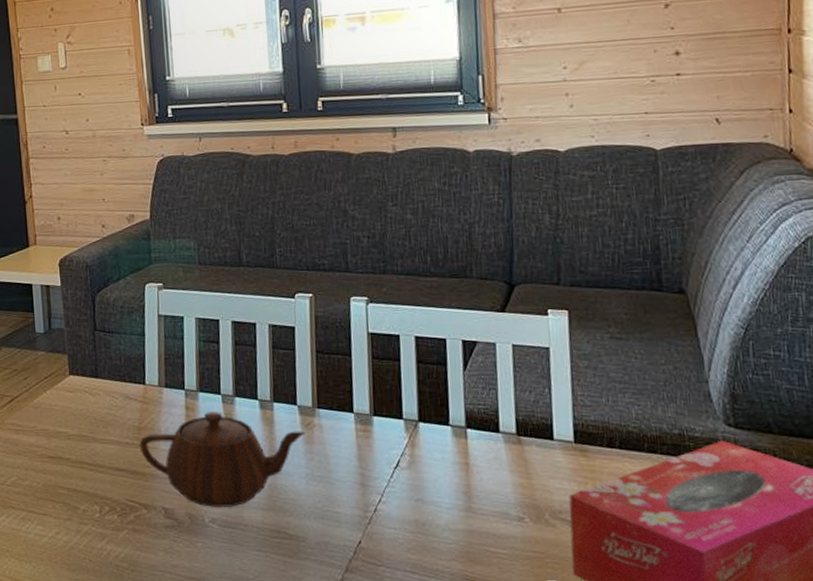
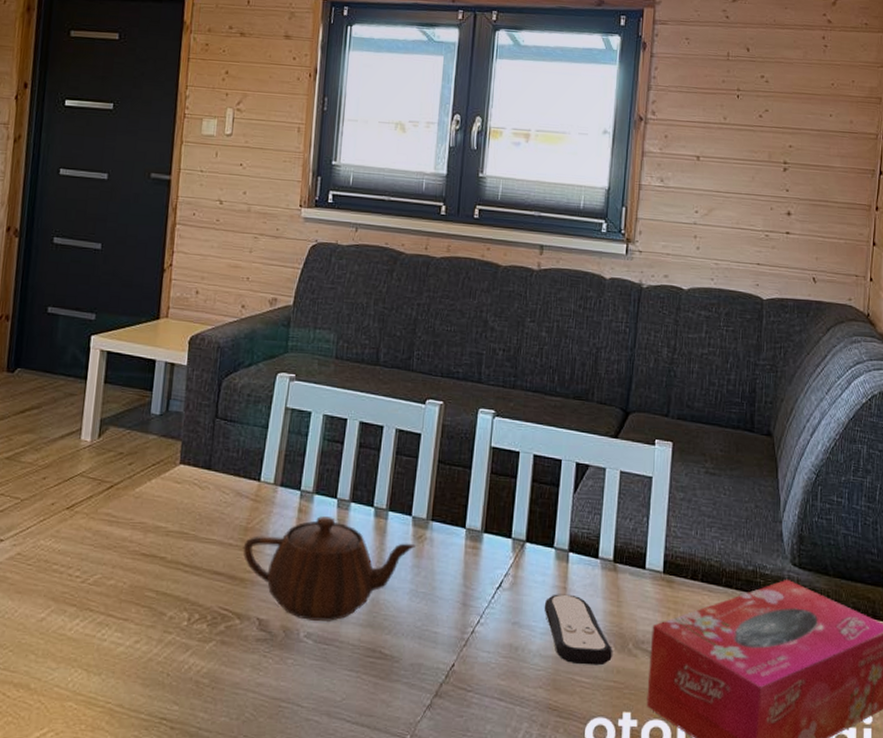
remote control: none [446,469,528,537] -> present [544,594,612,666]

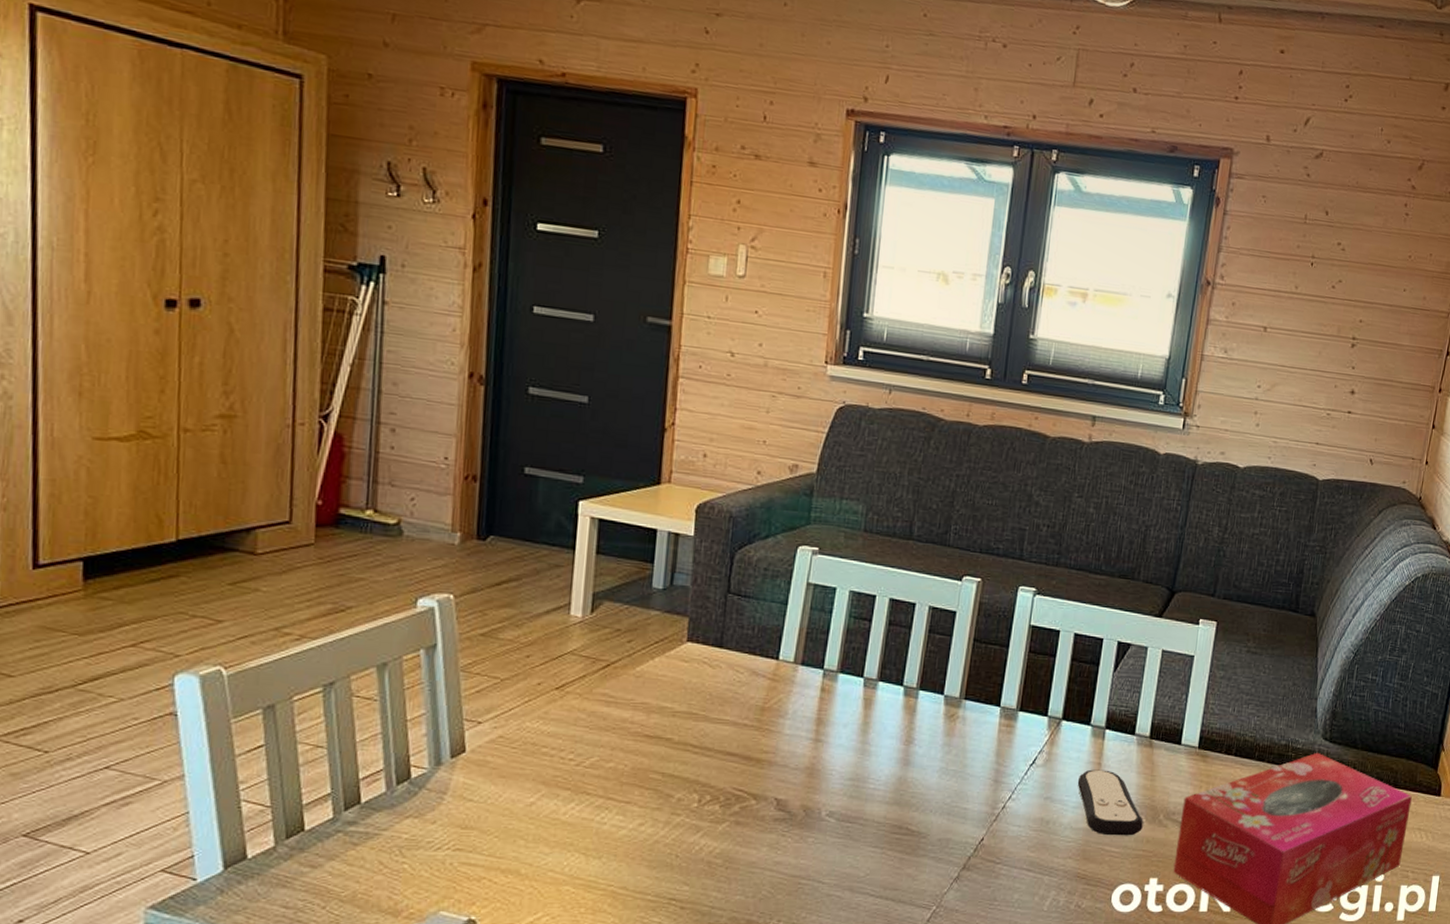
teapot: present [243,516,416,623] -> none [759,695,947,801]

